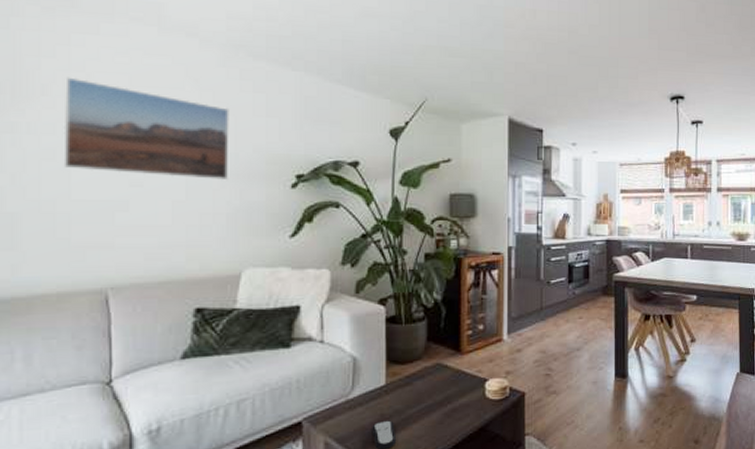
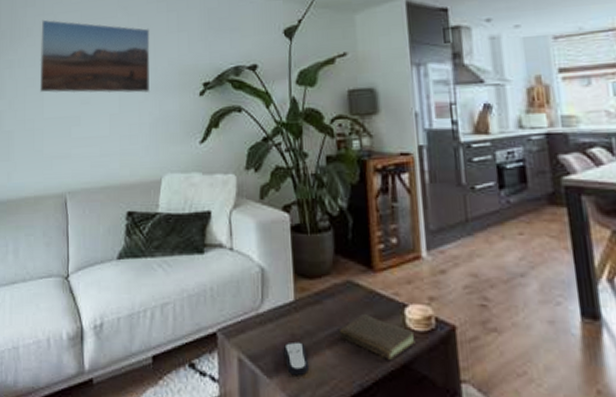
book: none [426,390,492,427] -> present [339,314,416,361]

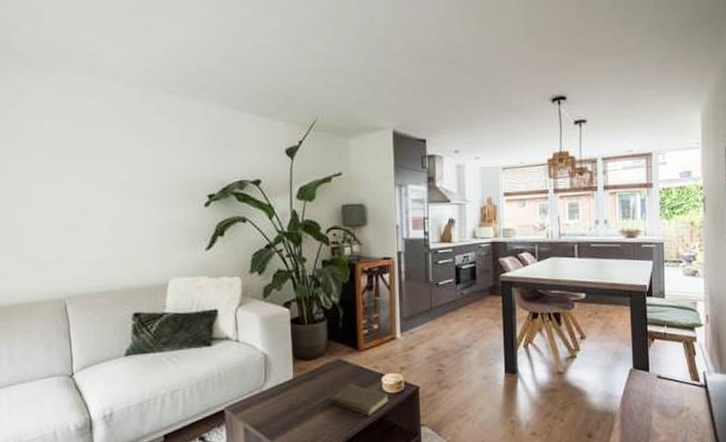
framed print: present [39,19,150,94] -> none [24,122,153,202]
remote control: present [283,341,310,376] -> none [283,410,305,437]

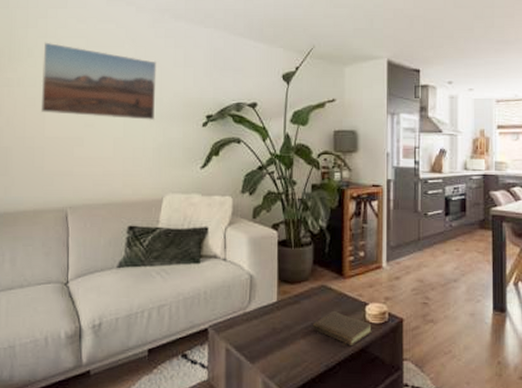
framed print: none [24,122,153,202] -> present [40,42,157,120]

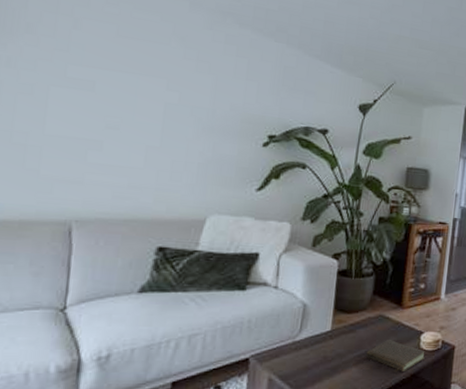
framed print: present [40,42,157,120] -> none [40,19,212,132]

